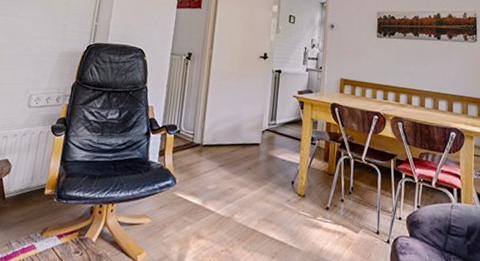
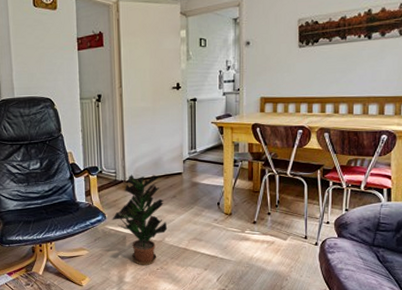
potted plant: none [182,139,239,246] -> present [112,174,168,266]

